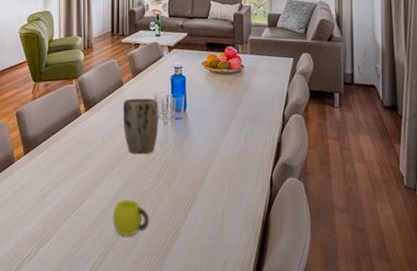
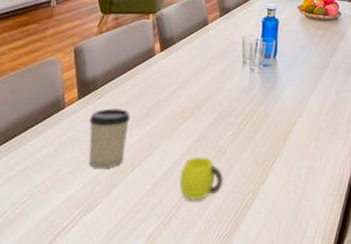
cup: none [35,161,67,210] -> present [89,108,130,168]
plant pot: present [122,98,158,155] -> none [203,40,246,105]

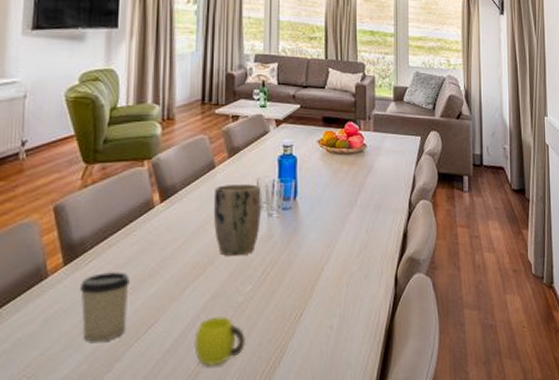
plant pot: none [203,40,246,105] -> present [213,184,261,257]

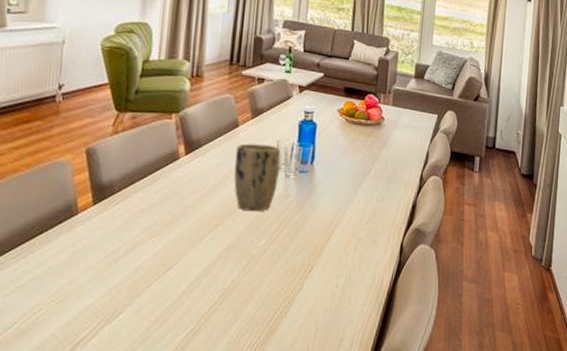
cup: present [80,272,130,342] -> none [107,215,153,277]
cup: present [194,316,245,367] -> none [208,265,256,311]

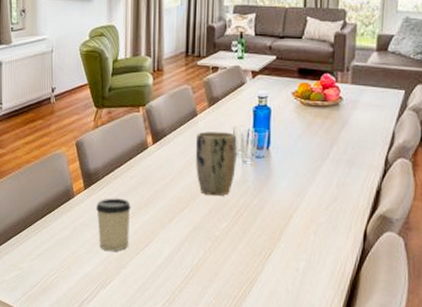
cup: none [107,215,153,277] -> present [96,198,131,251]

